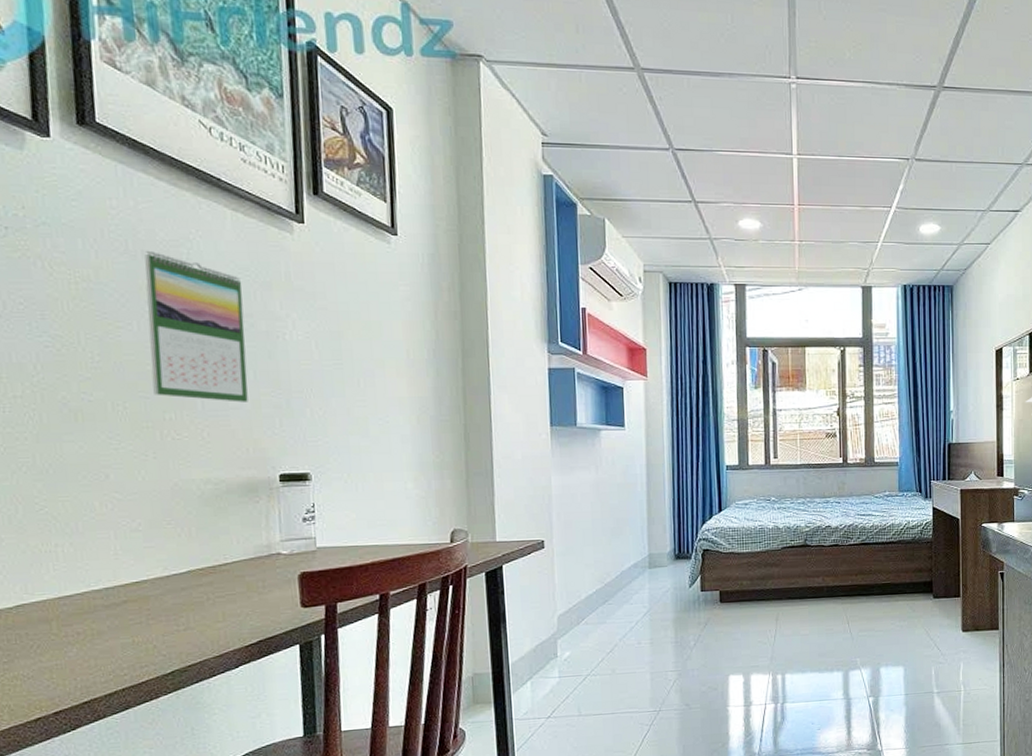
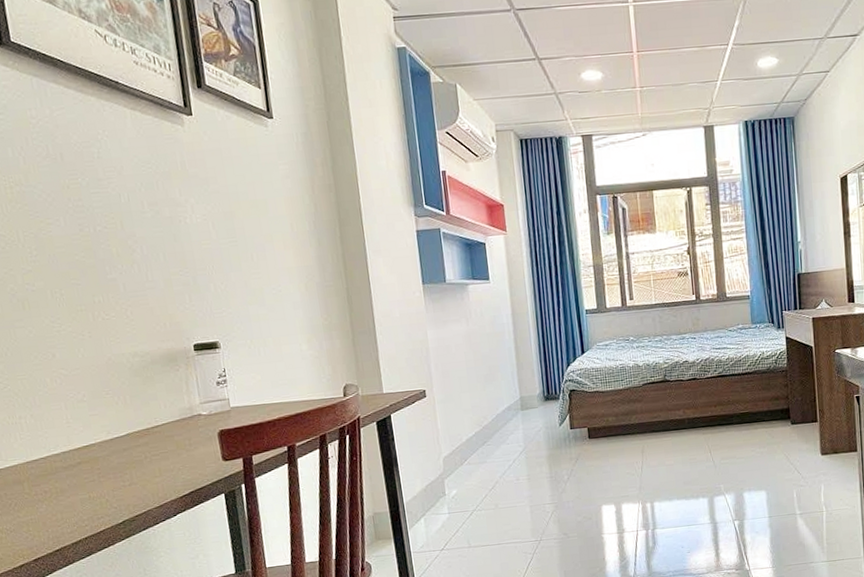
calendar: present [144,250,248,402] -> none [62,152,161,283]

